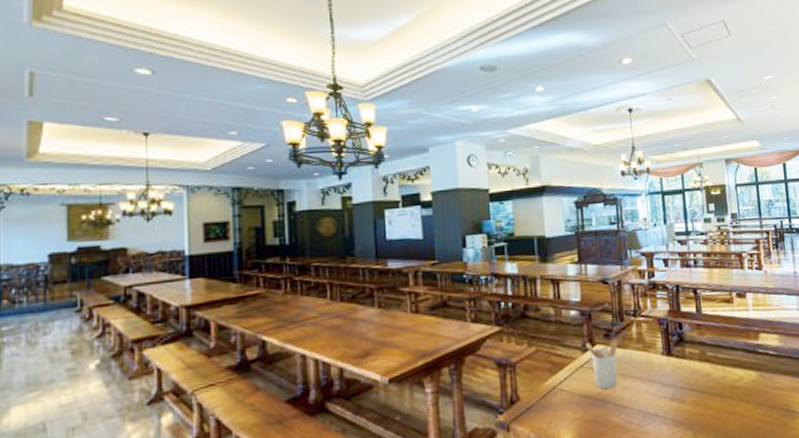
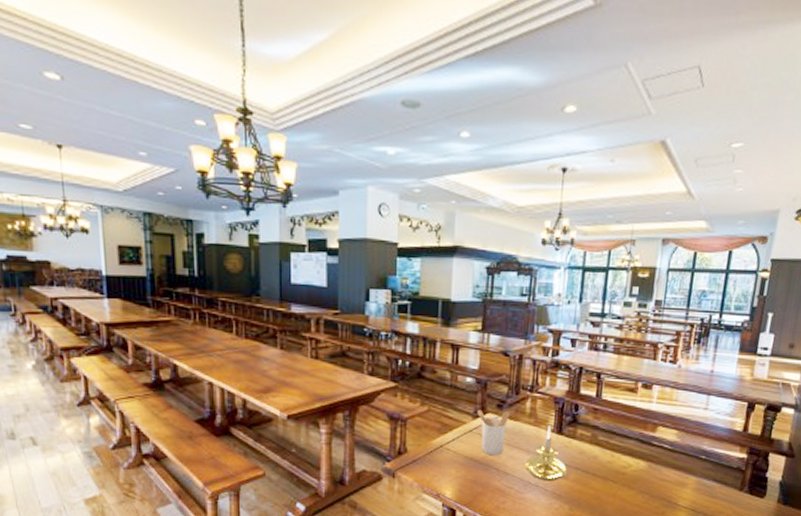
candle holder: none [641,348,683,409] -> present [525,425,567,482]

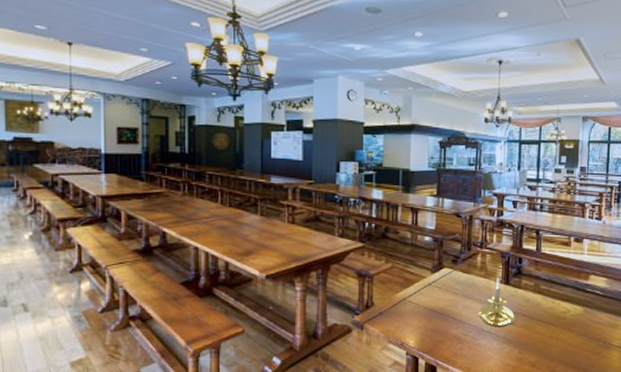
utensil holder: present [478,409,510,456] -> none [435,265,464,306]

